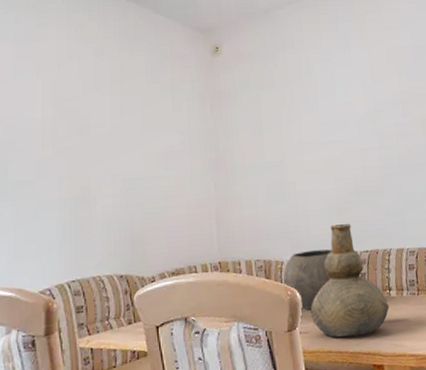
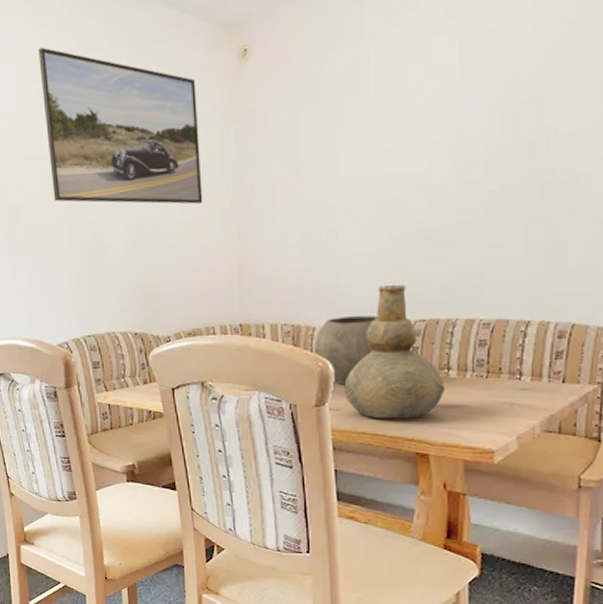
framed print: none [39,33,185,162] -> present [38,47,203,204]

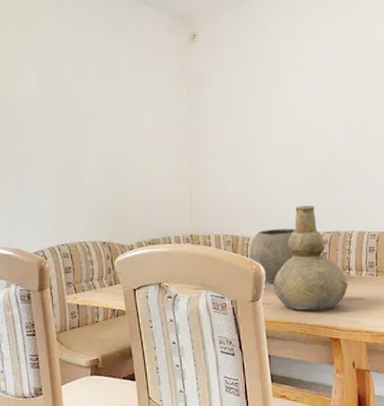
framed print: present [38,47,203,204] -> none [34,20,162,141]

